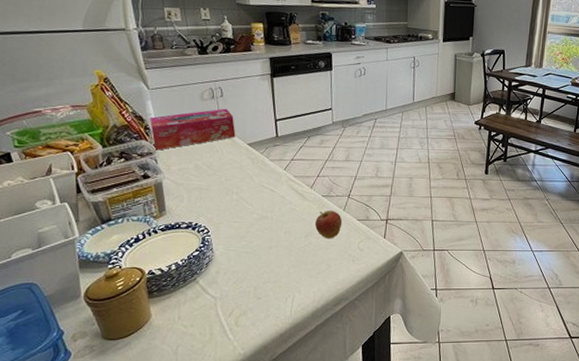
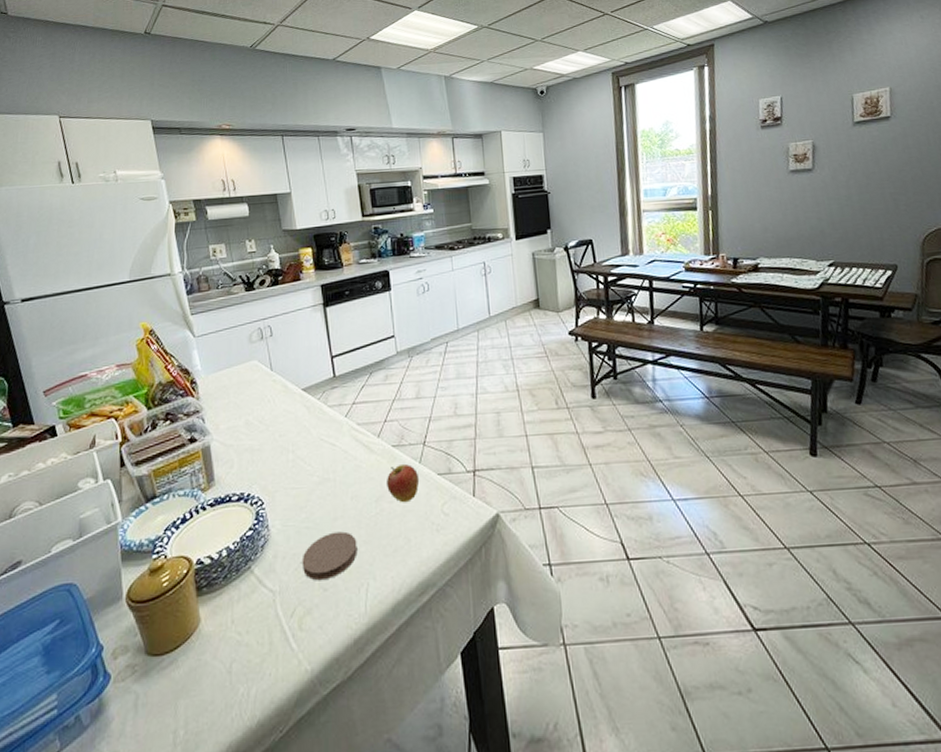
tissue box: present [150,108,236,150] -> none [196,349,289,407]
coaster: none [240,257,288,292] -> present [302,531,358,581]

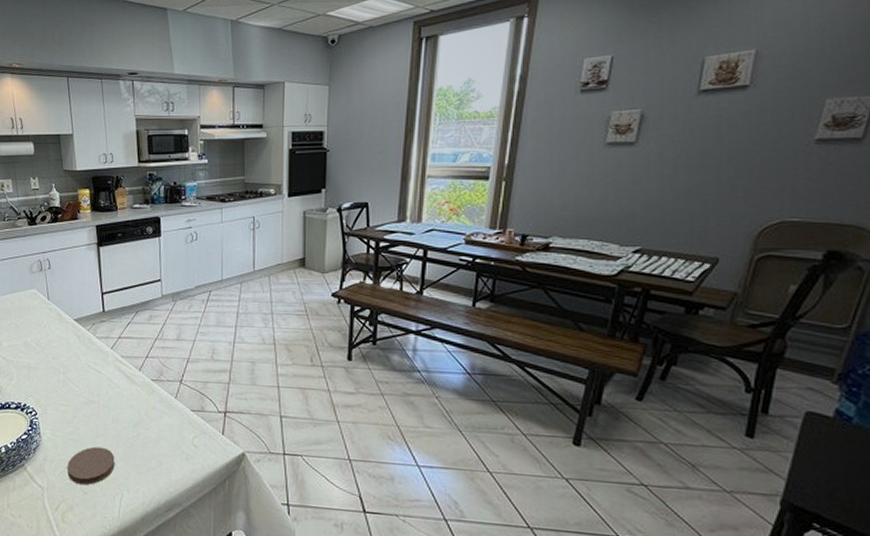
fruit: present [387,464,420,503] -> none [144,397,174,431]

